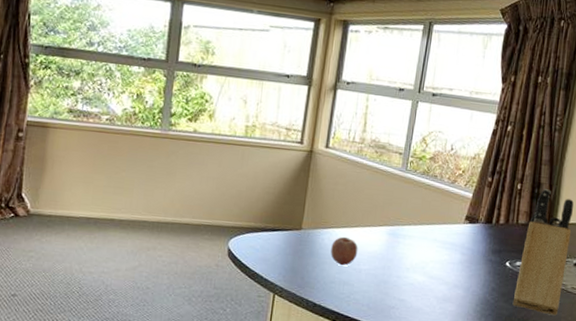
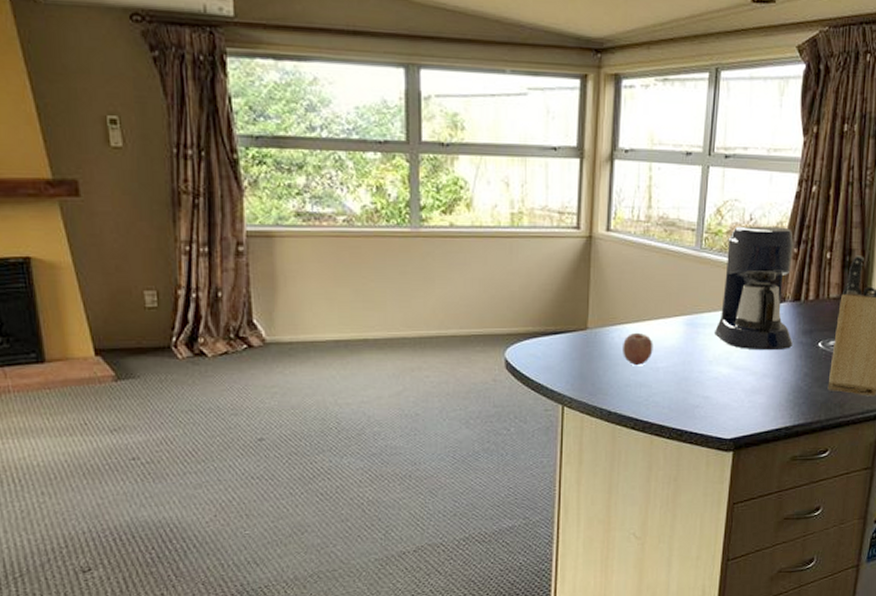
coffee maker: none [413,154,489,265] -> present [715,226,794,351]

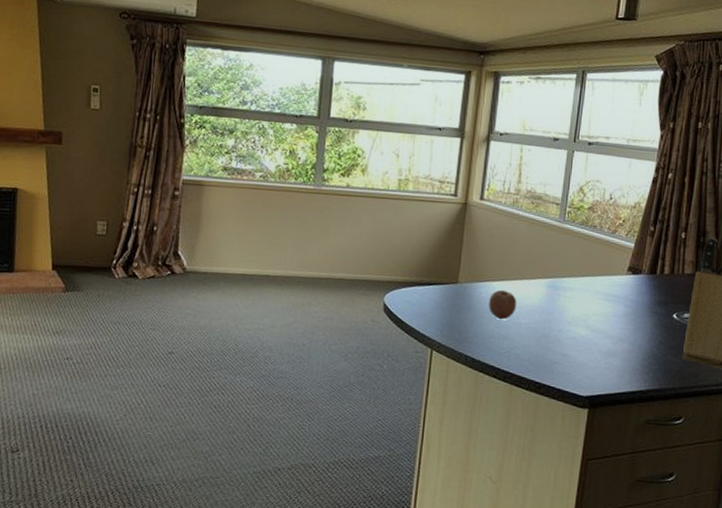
coffee maker: present [715,226,794,351] -> none [574,203,651,318]

